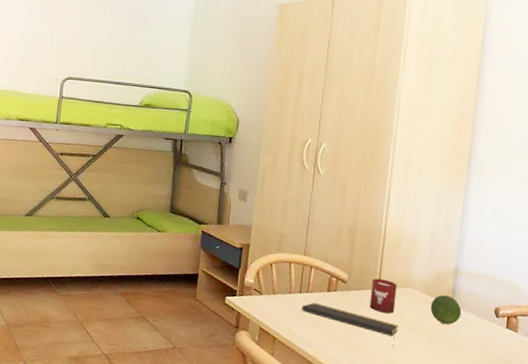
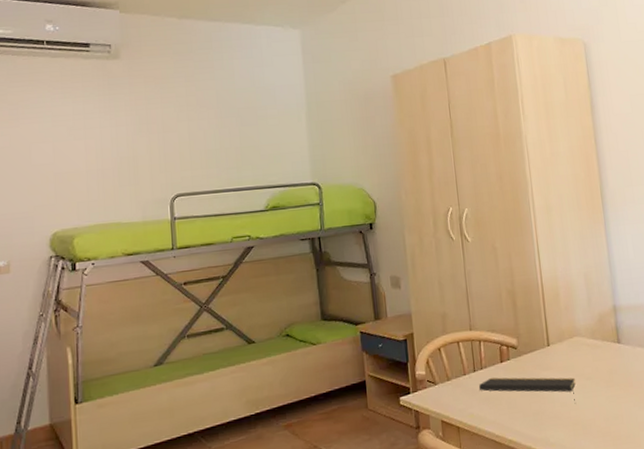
cup: present [369,278,397,314] -> none [540,334,568,370]
fruit: present [430,294,462,325] -> none [599,334,629,365]

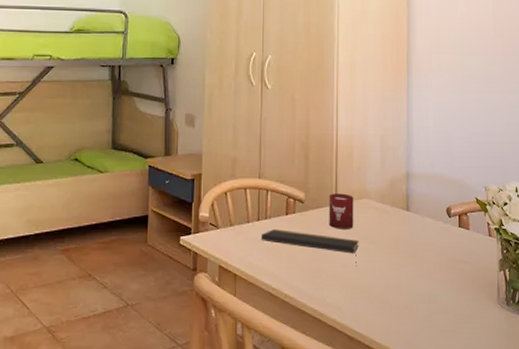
cup: none [540,334,568,370] -> present [329,193,354,229]

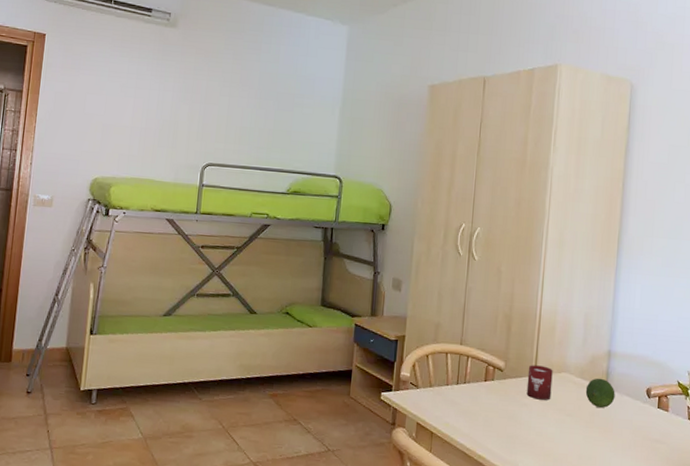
notepad: present [260,229,359,267] -> none [458,394,555,436]
fruit: none [387,201,417,233] -> present [585,378,615,409]

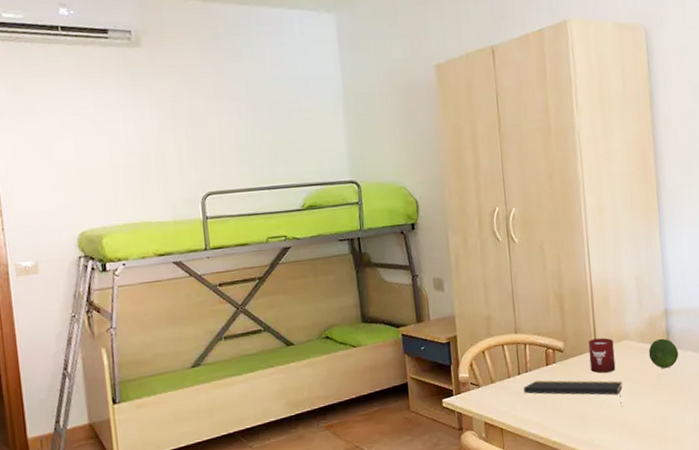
notepad: none [458,394,555,436] -> present [523,380,623,407]

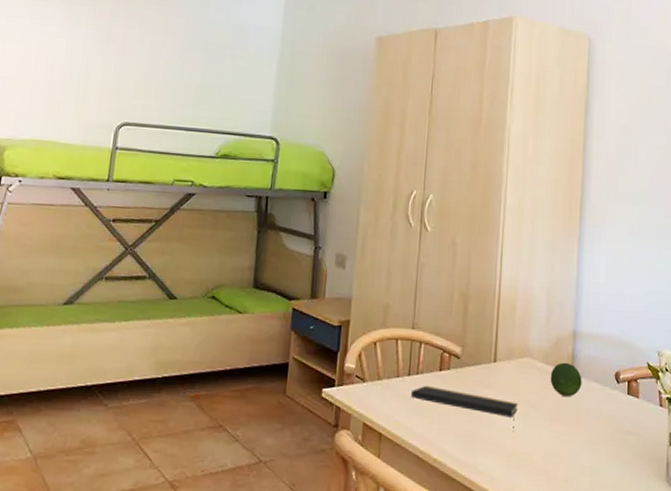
cup: present [588,337,616,373] -> none [486,350,515,390]

